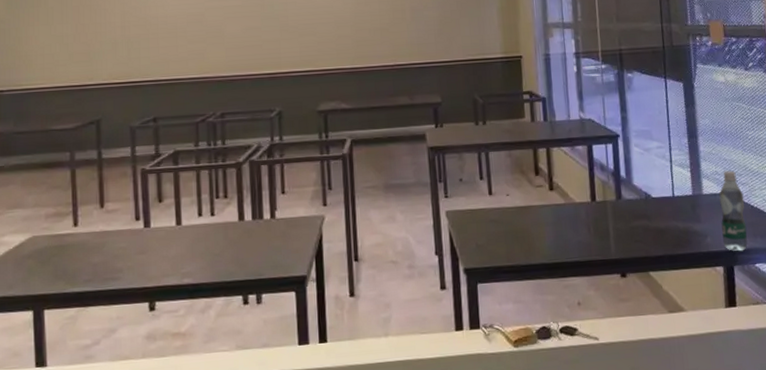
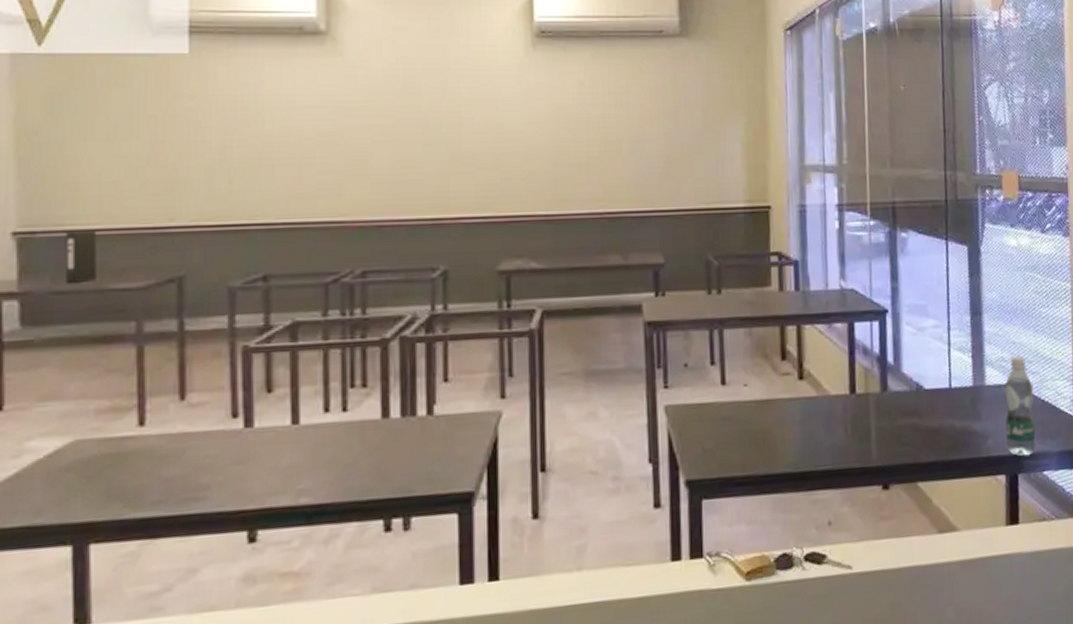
binder: none [22,88,43,126] -> present [65,229,97,283]

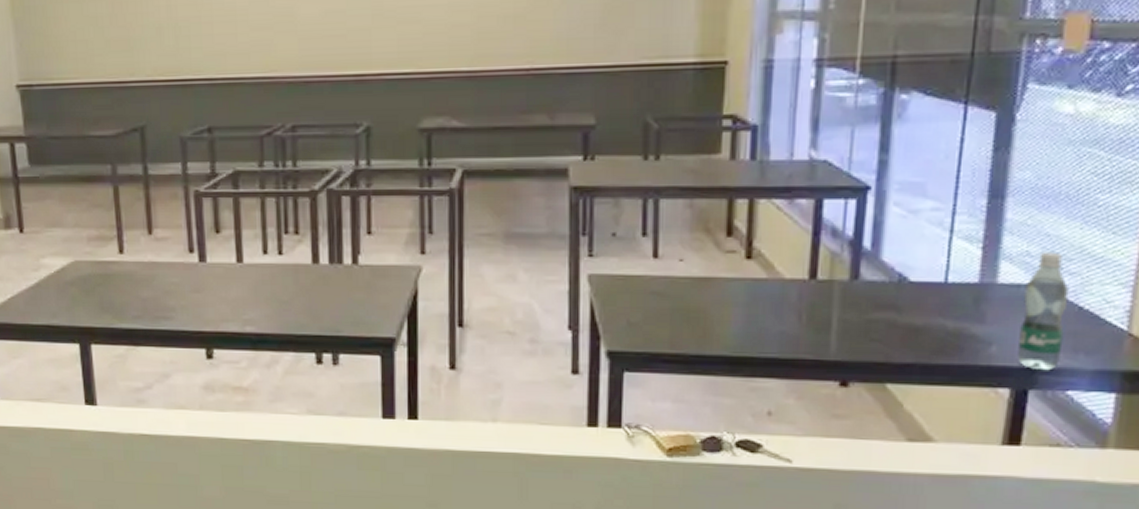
binder: present [65,229,97,283] -> none [53,83,79,129]

